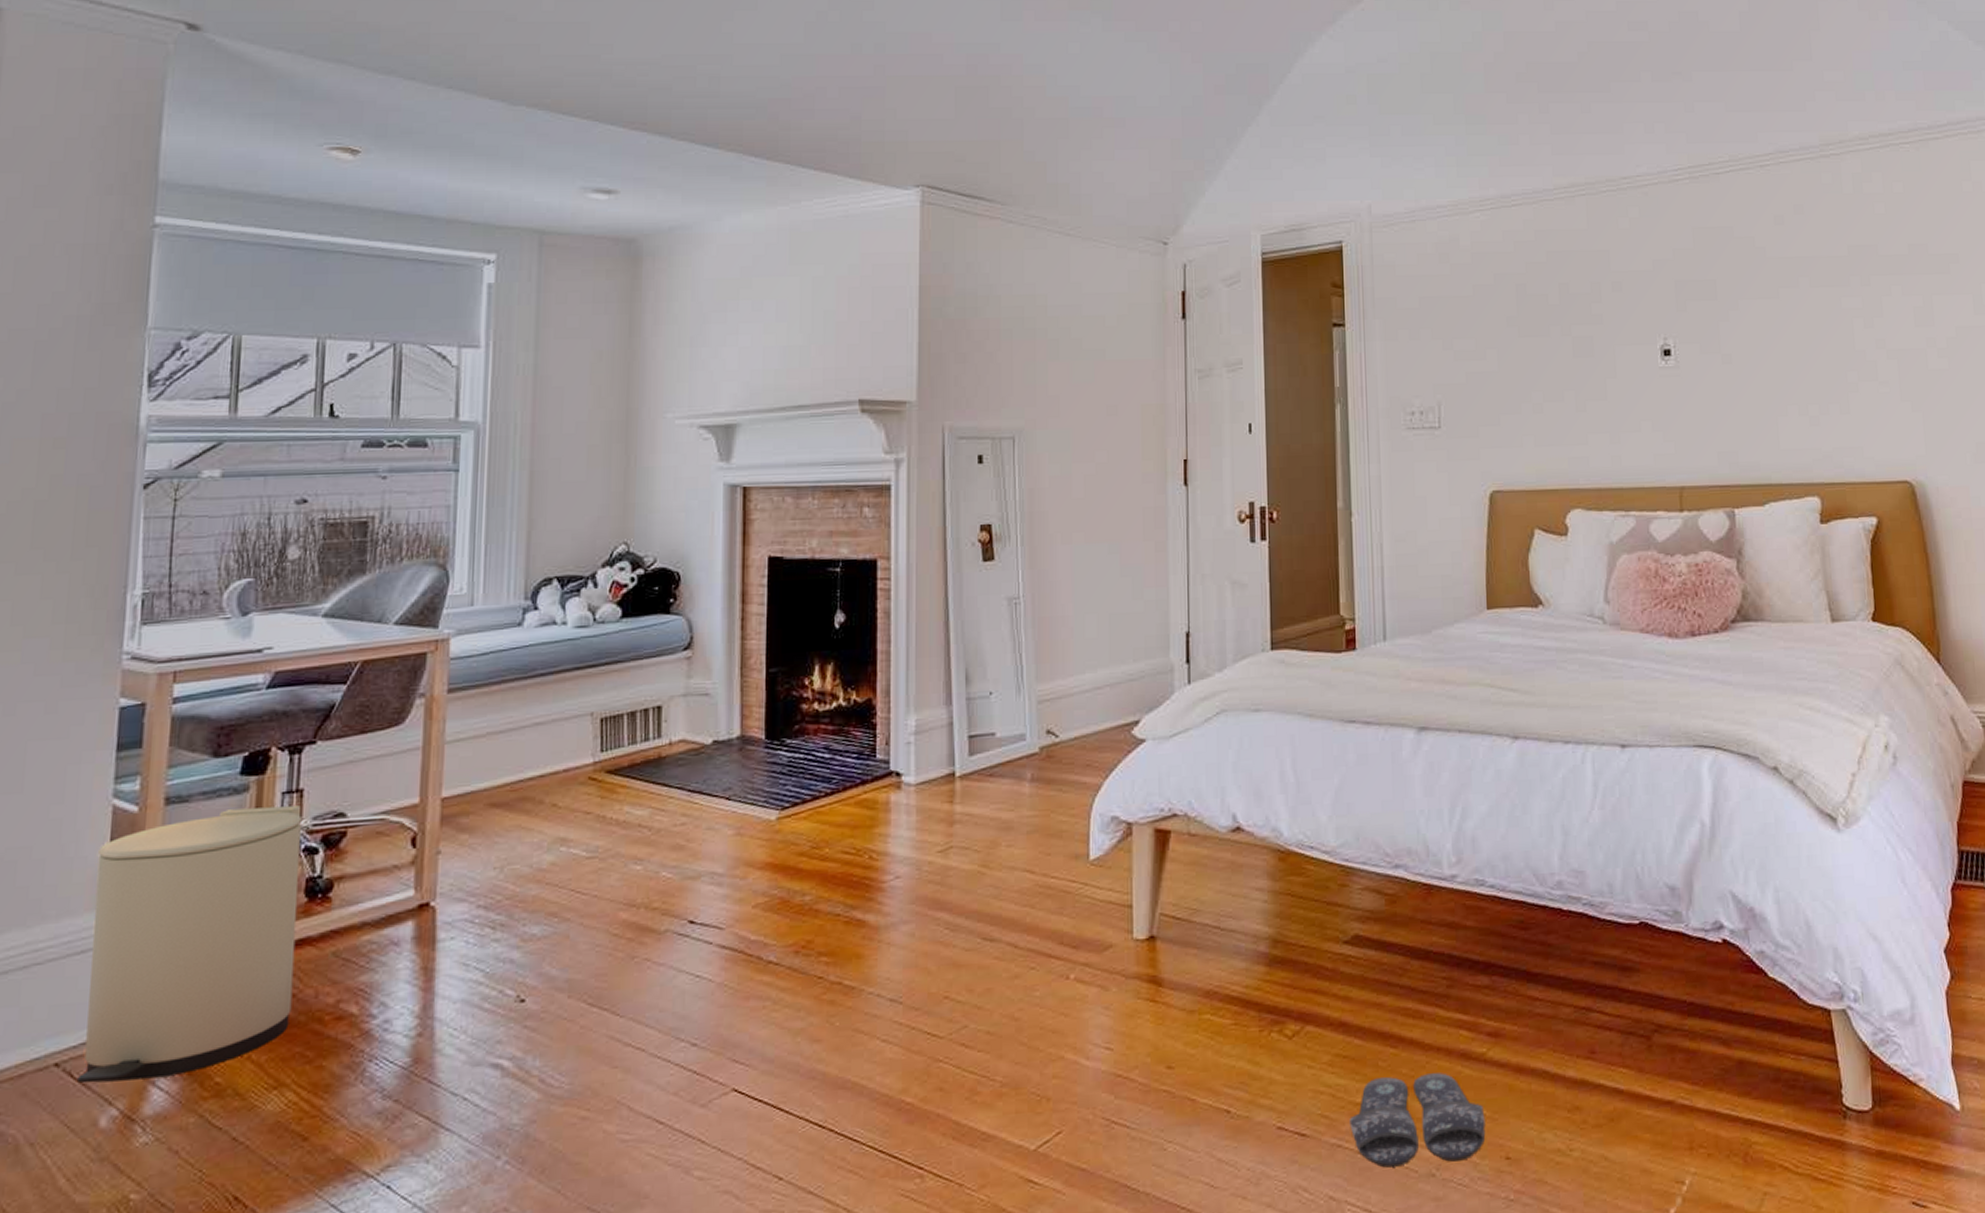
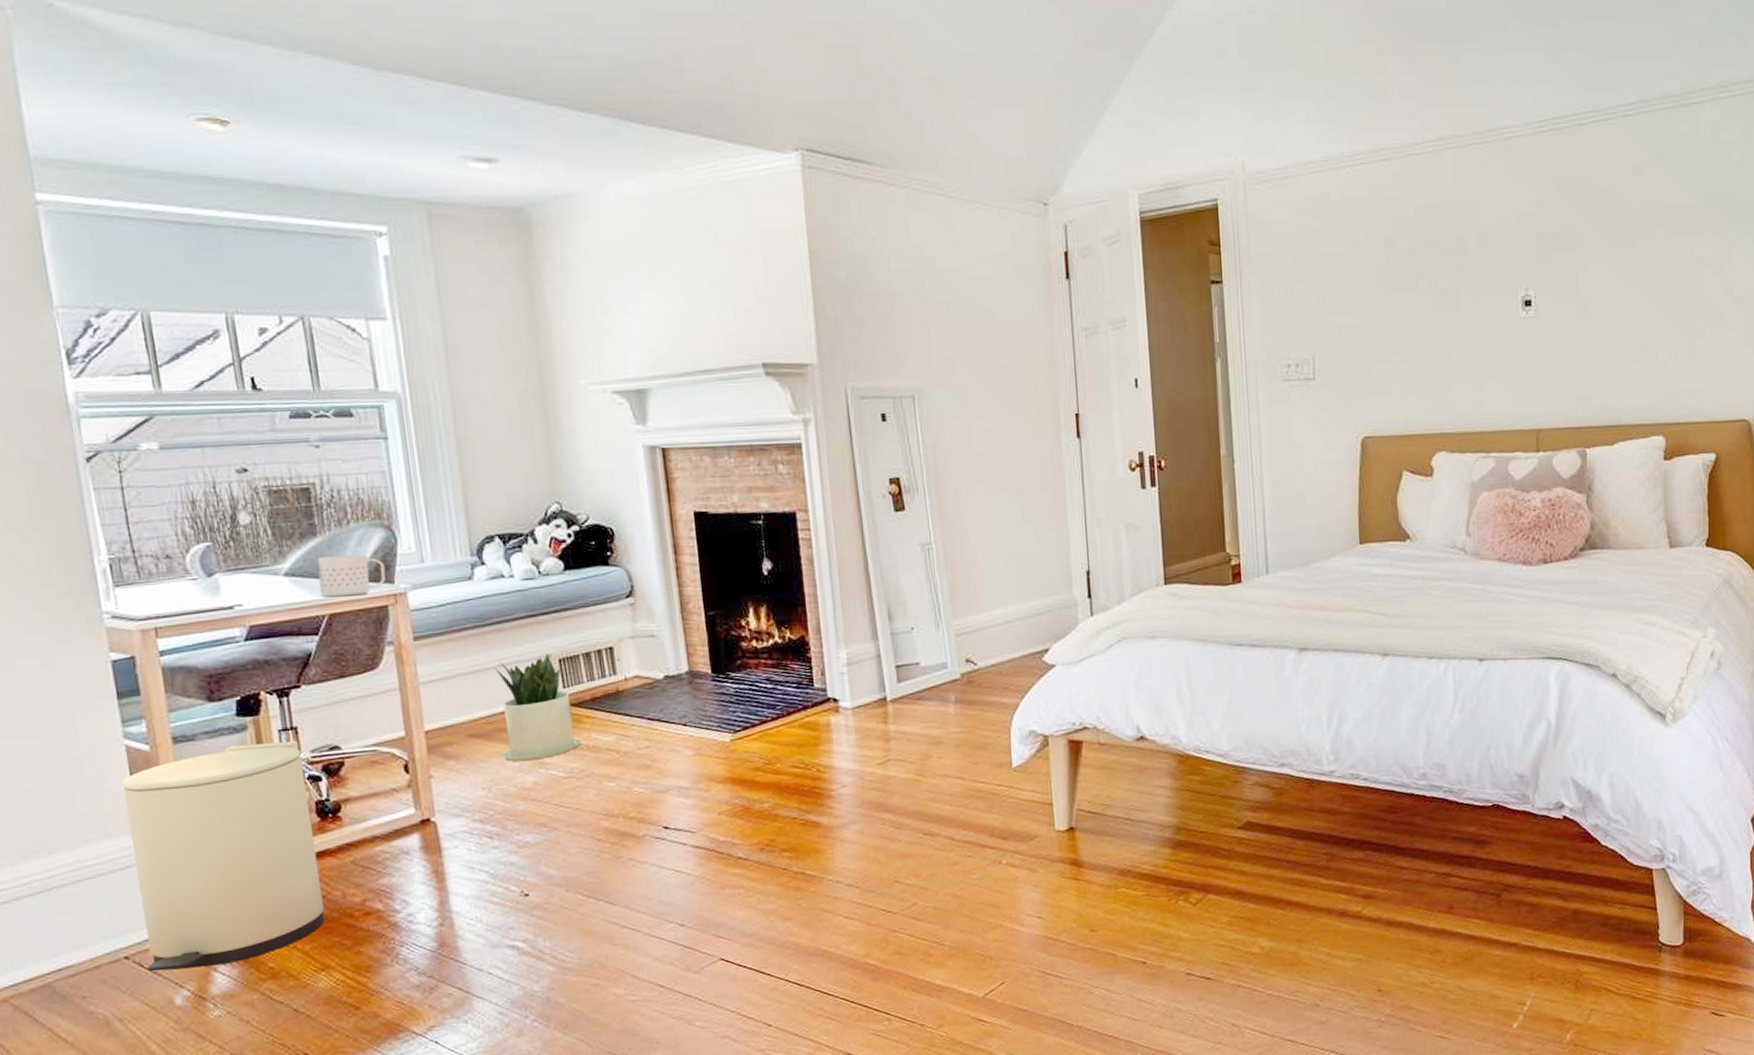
mug: none [358,595,432,642] -> present [317,554,386,597]
planter: none [521,712,613,838] -> present [494,654,583,762]
slippers: present [1349,1073,1486,1168] -> none [1247,927,1361,1001]

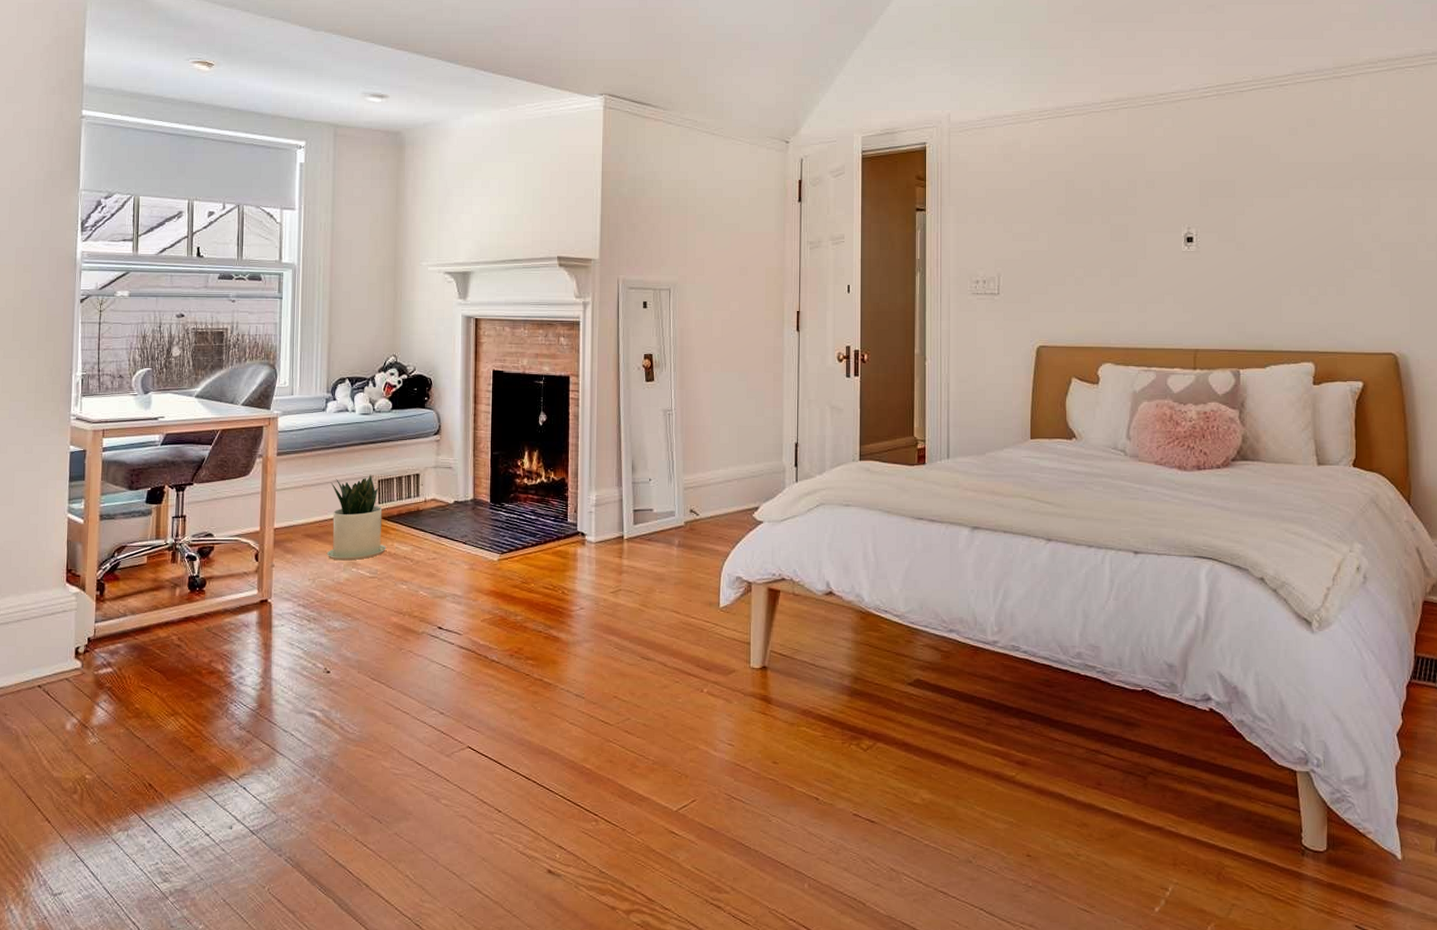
pedal bin: present [121,741,325,972] -> none [51,526,186,701]
mug: present [317,554,386,597] -> none [218,385,266,417]

